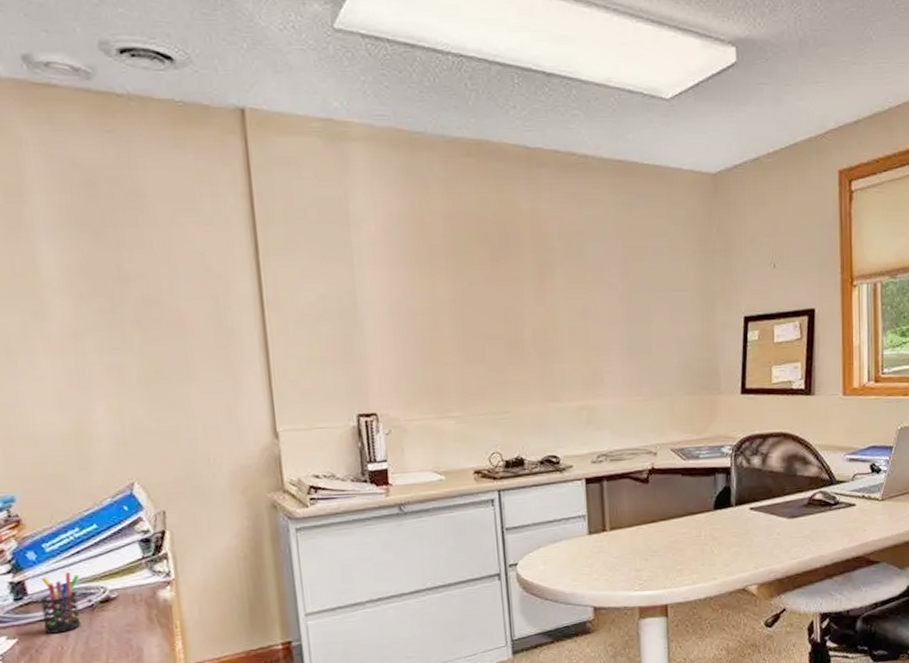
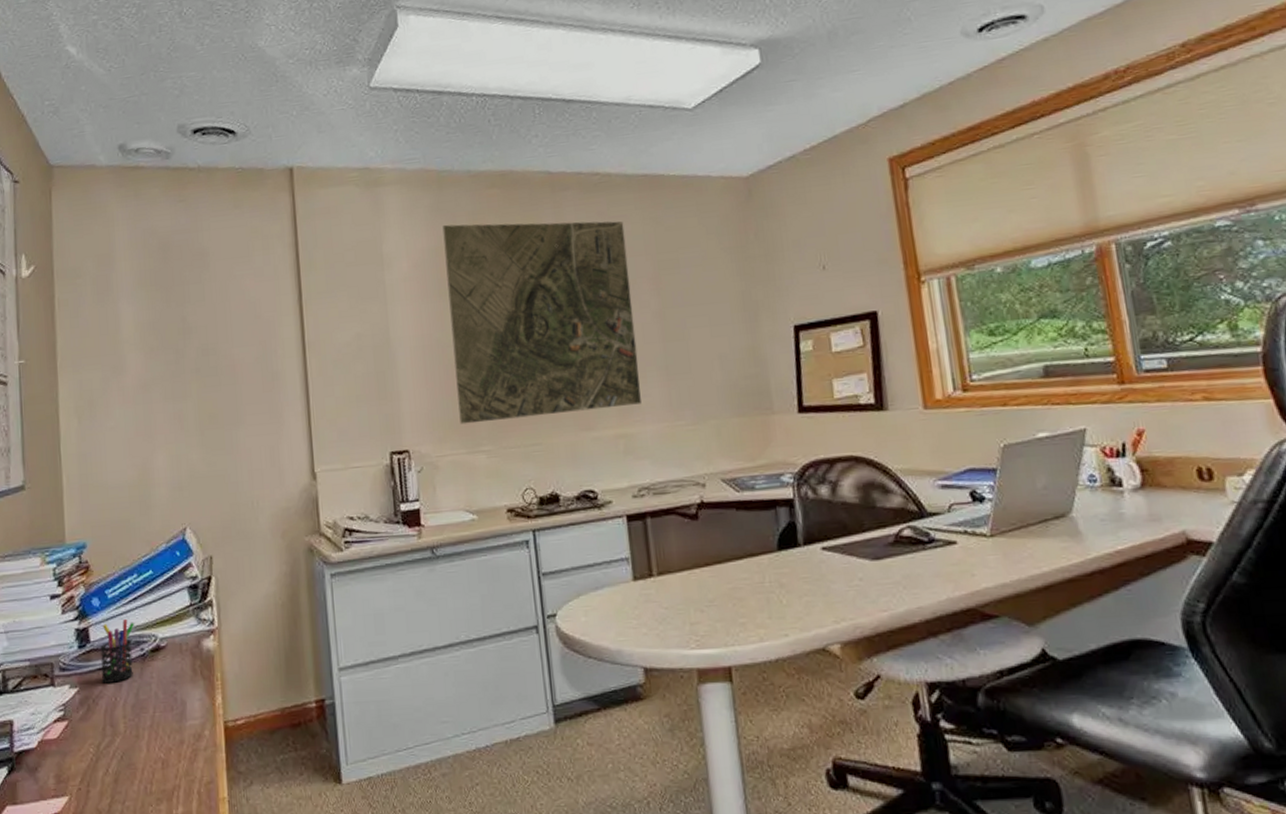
map: none [414,191,604,391] -> present [442,221,641,425]

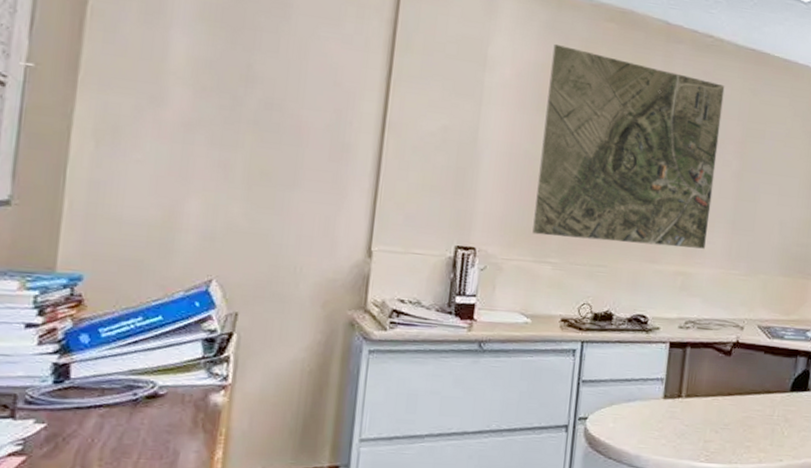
pen holder: present [100,618,135,684] -> none [77,360,131,424]

